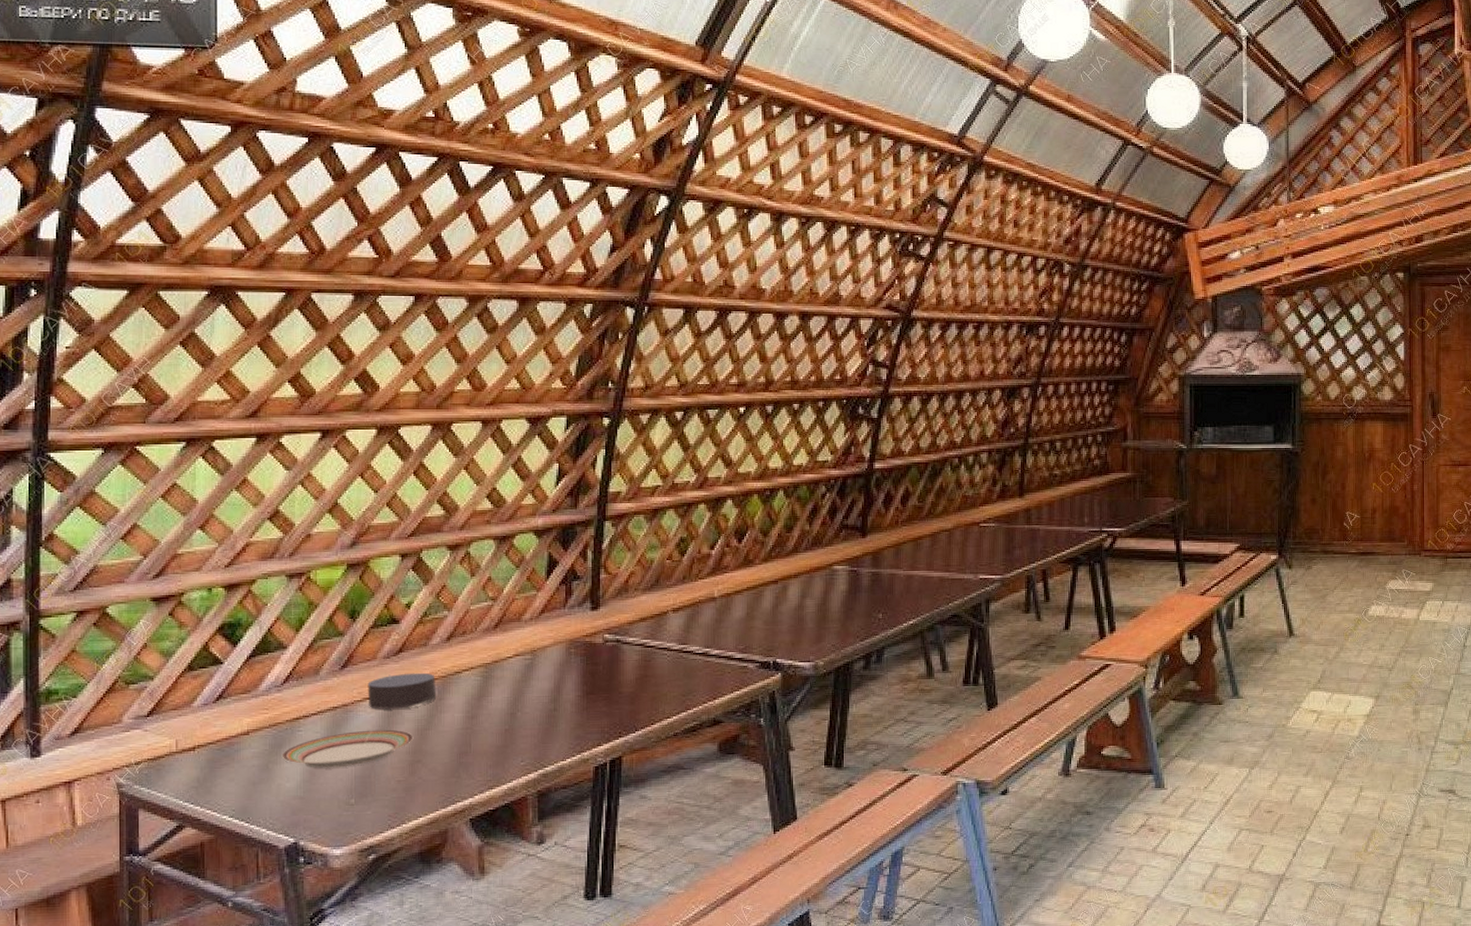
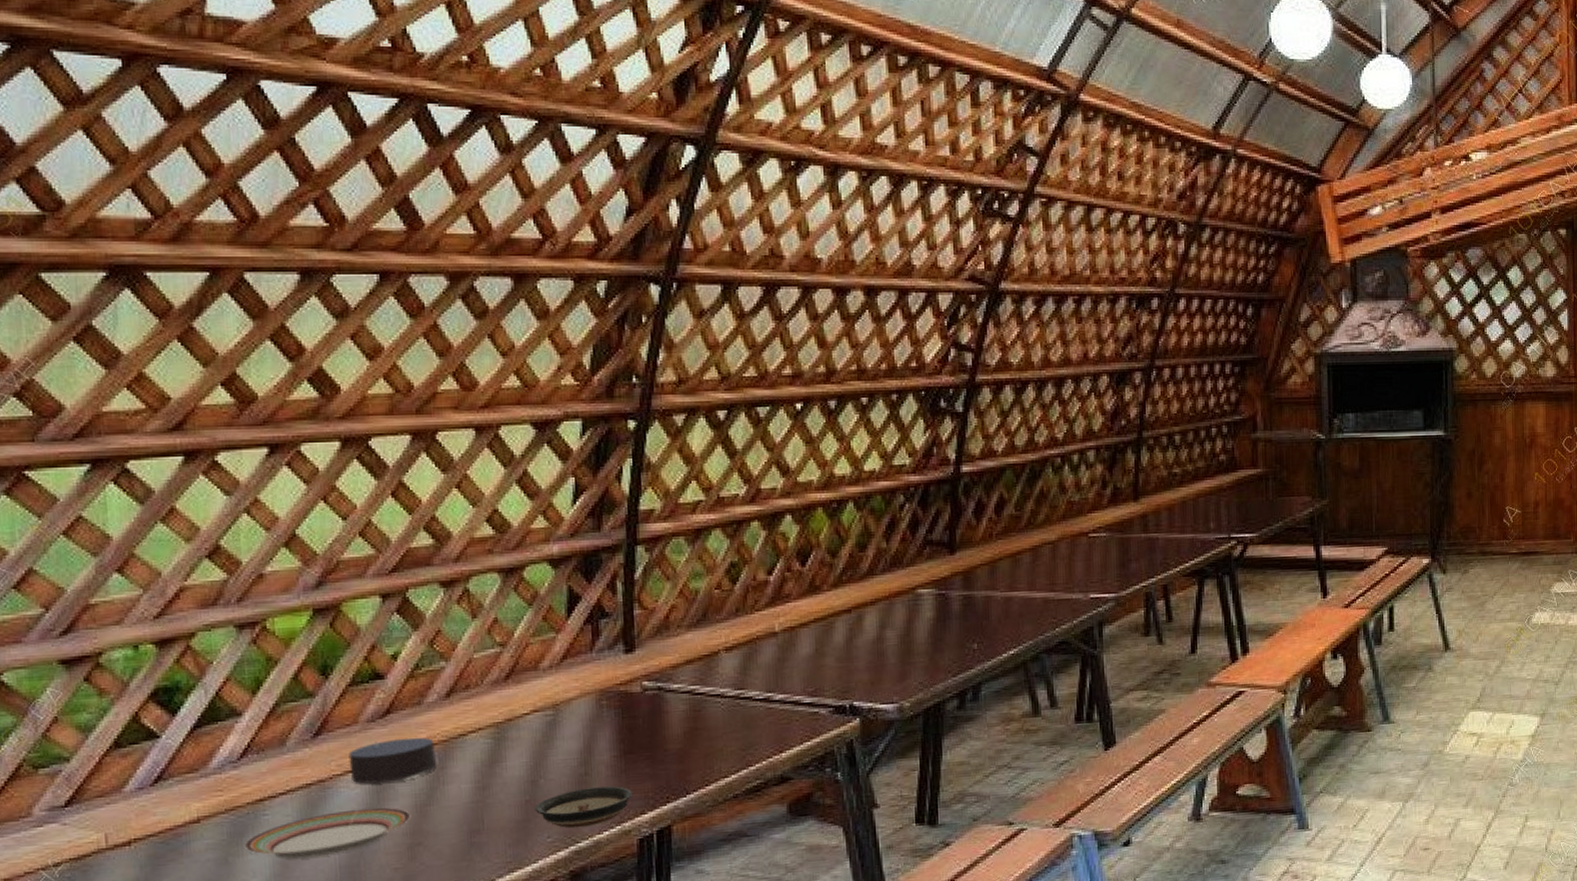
saucer: none [512,721,591,755] -> present [534,786,632,829]

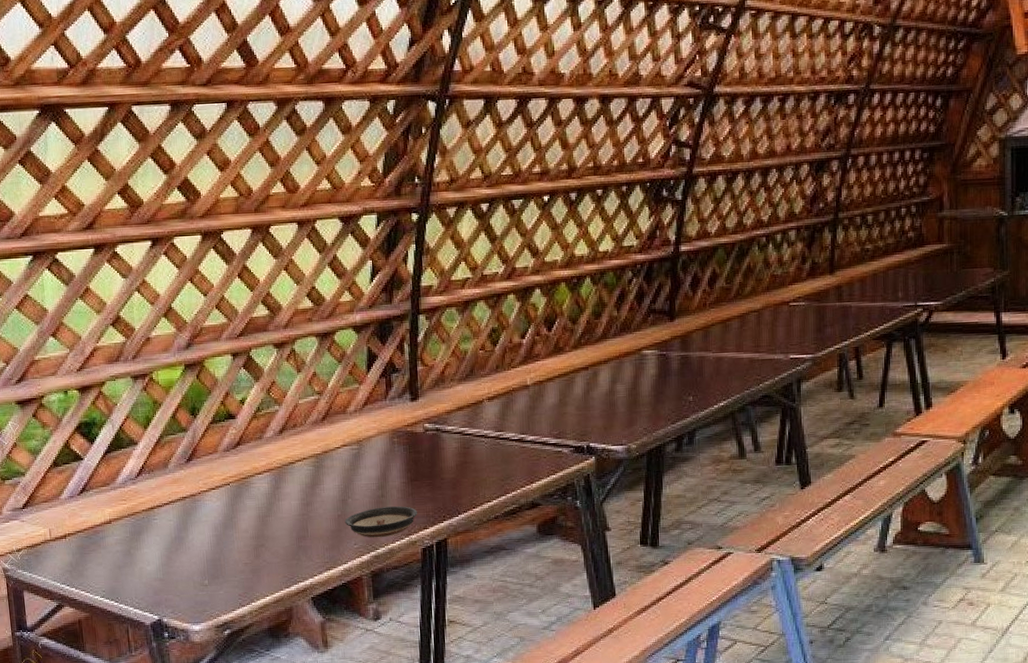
plate: present [245,807,411,859] -> none [142,516,256,553]
candle: present [348,737,438,784] -> none [211,464,274,499]

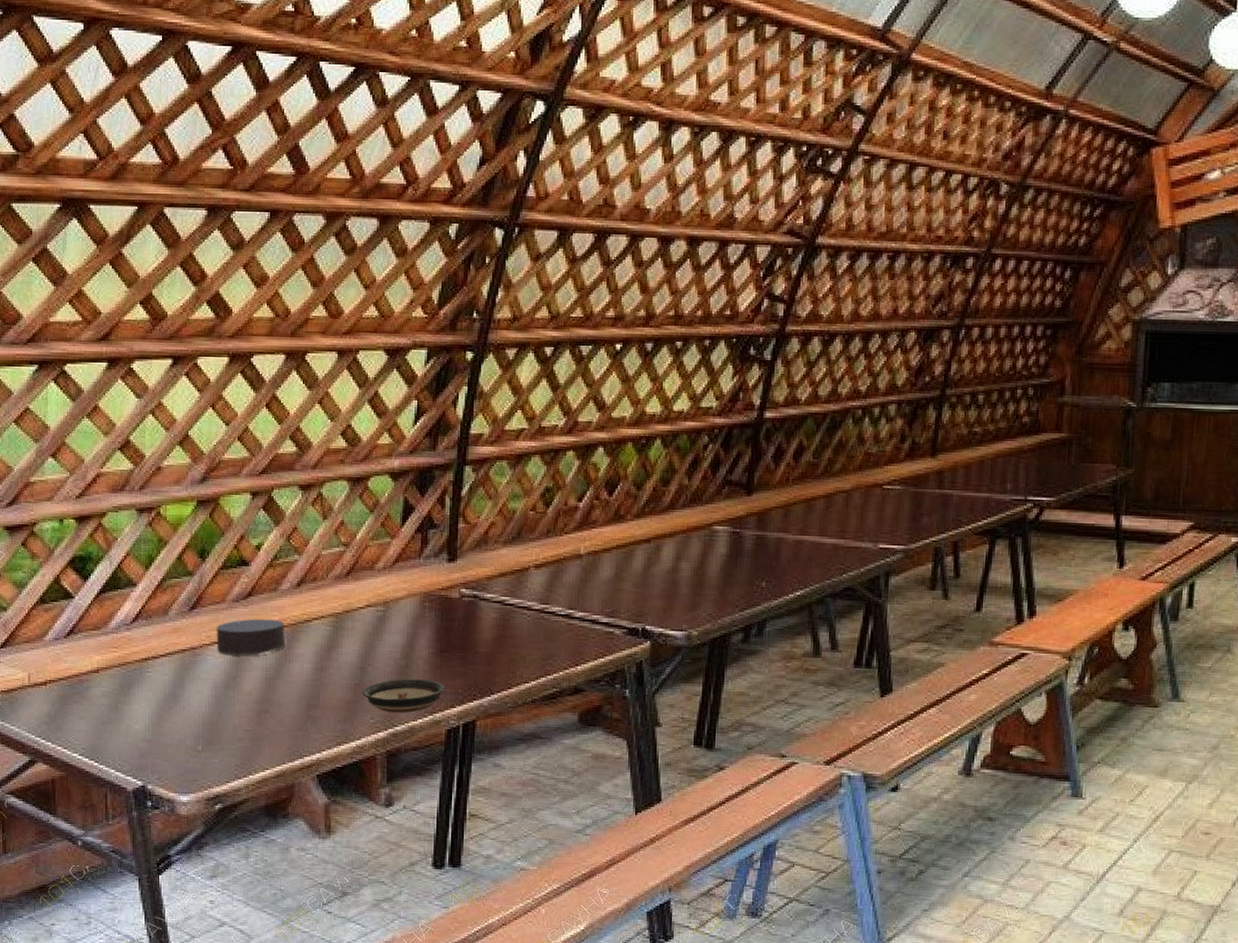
candle: none [211,464,274,499] -> present [216,618,286,655]

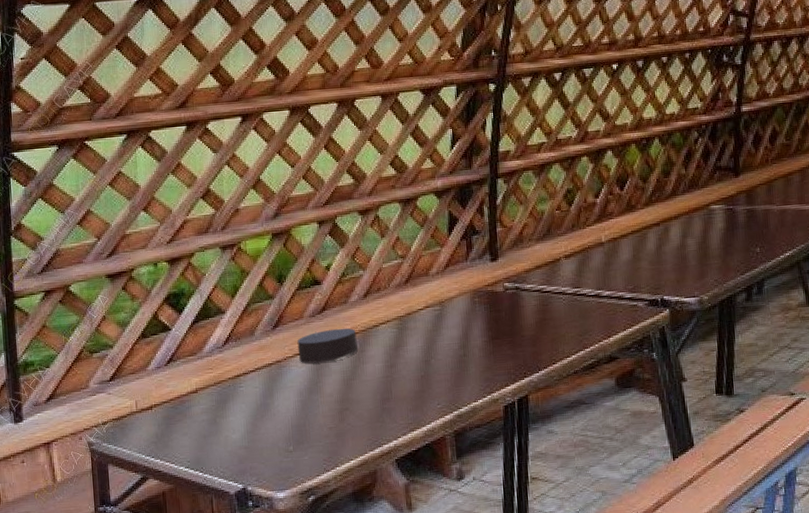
saucer: present [361,679,444,714] -> none [427,364,499,398]

